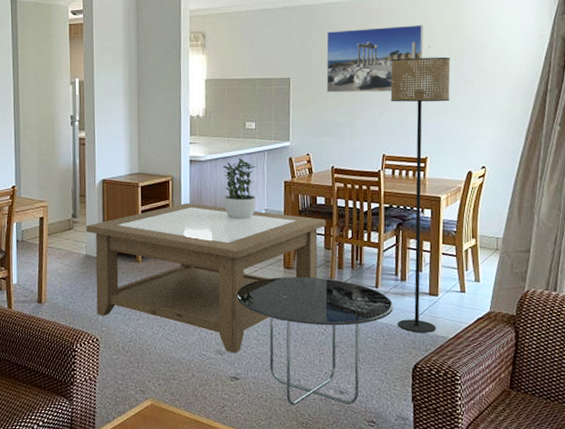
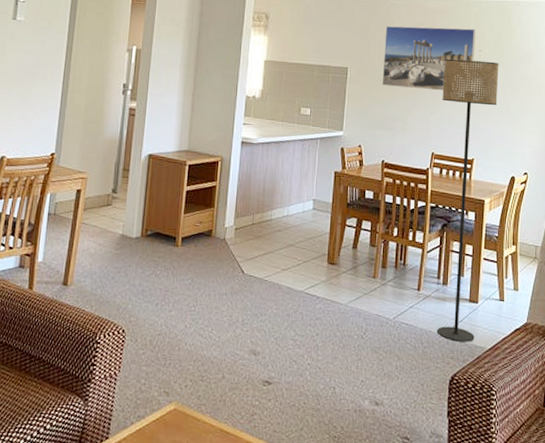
coffee table: present [85,203,327,353] -> none [125,186,374,354]
potted plant: present [223,157,256,219] -> none [272,143,308,208]
side table: present [237,276,394,406] -> none [277,272,435,417]

